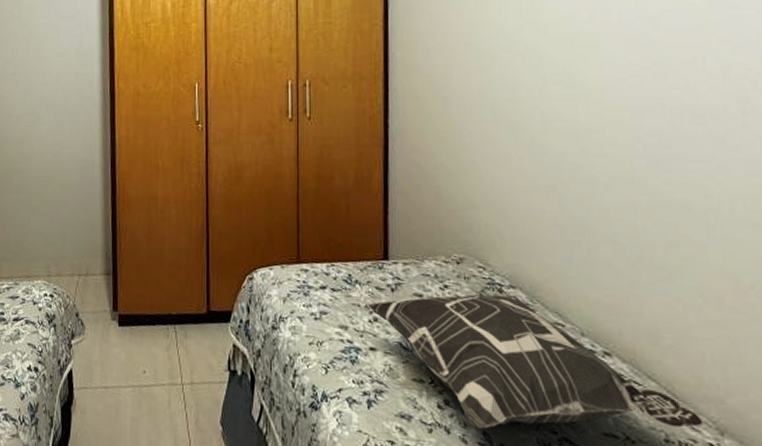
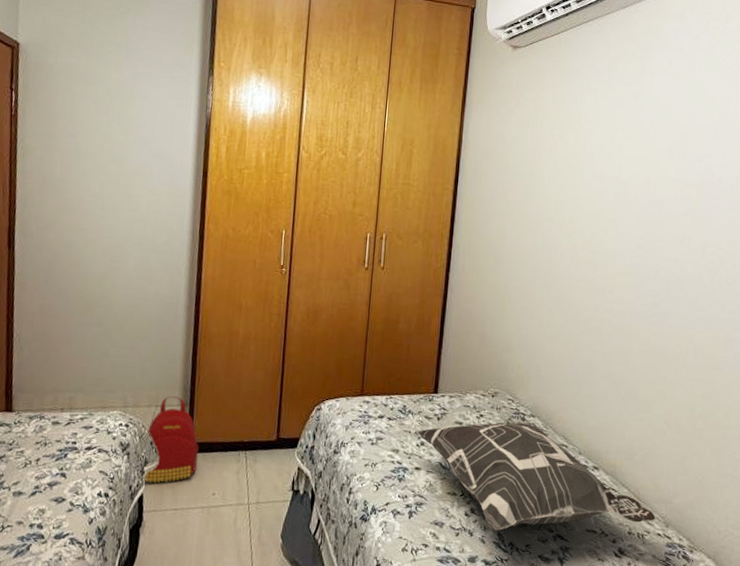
backpack: none [71,264,125,358] -> present [143,396,199,483]

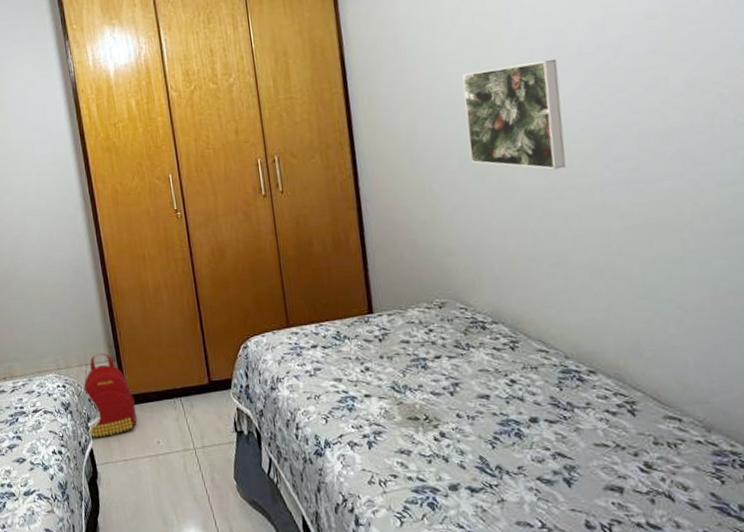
decorative pillow: present [417,421,656,531] -> none [358,330,690,454]
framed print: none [541,197,619,294] -> present [462,58,567,170]

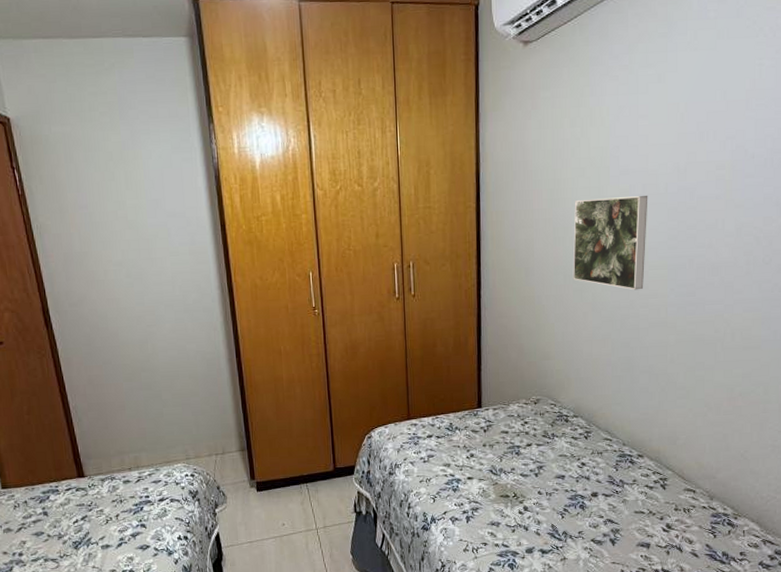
backpack: present [83,353,137,438] -> none [212,443,264,523]

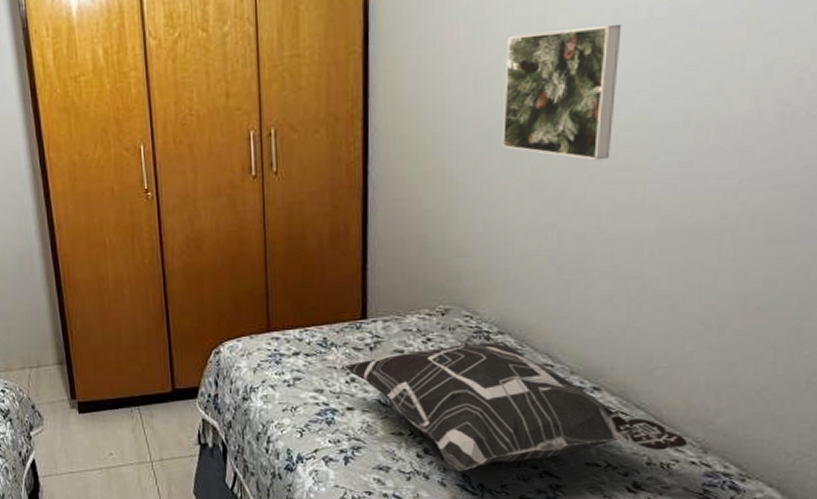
decorative pillow: none [465,422,700,523] -> present [344,341,688,471]

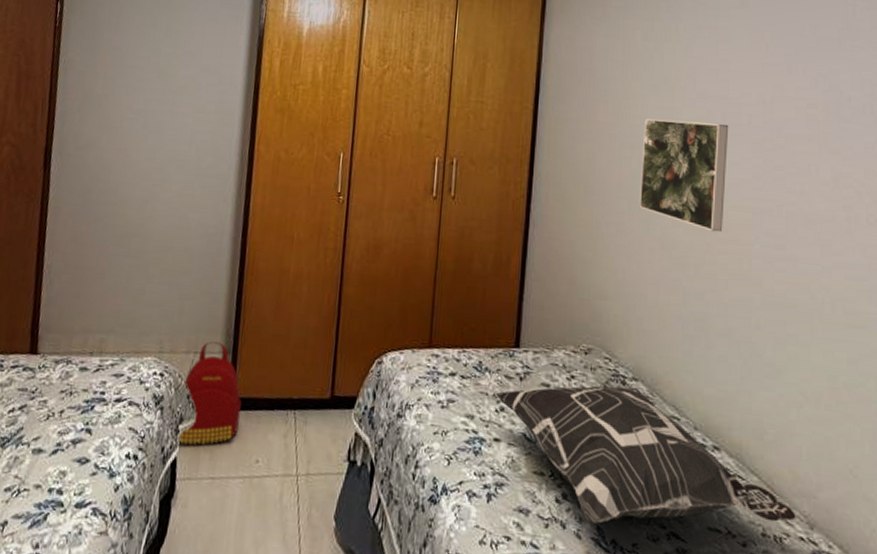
backpack: none [25,355,87,448] -> present [177,341,241,445]

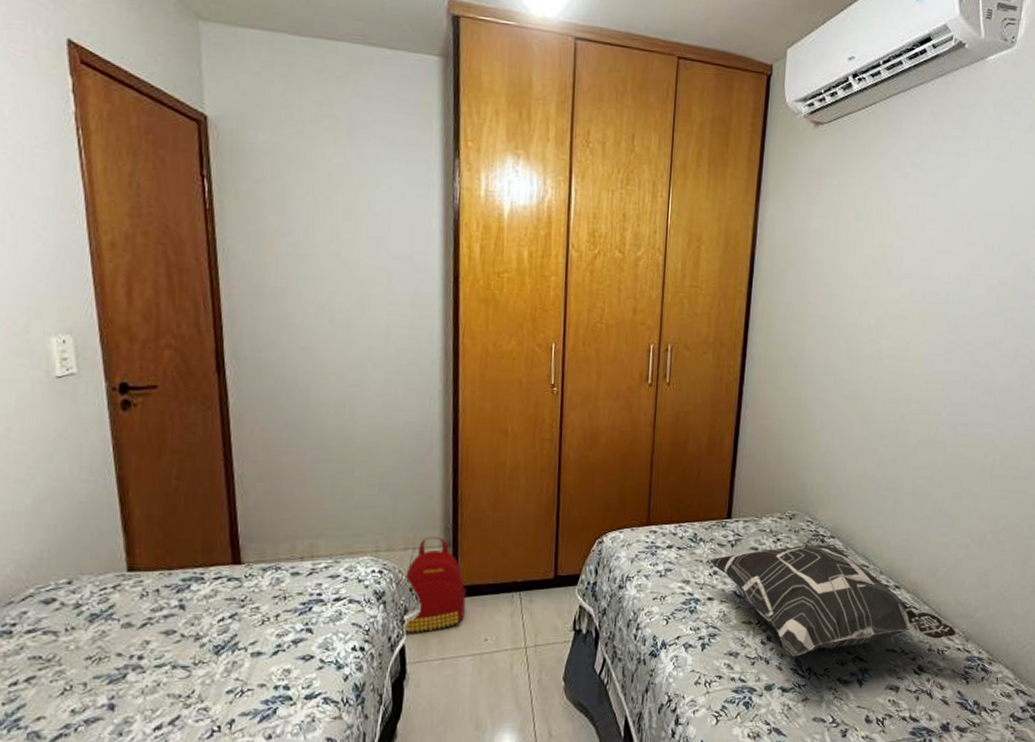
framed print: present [639,118,729,233] -> none [843,298,929,404]

